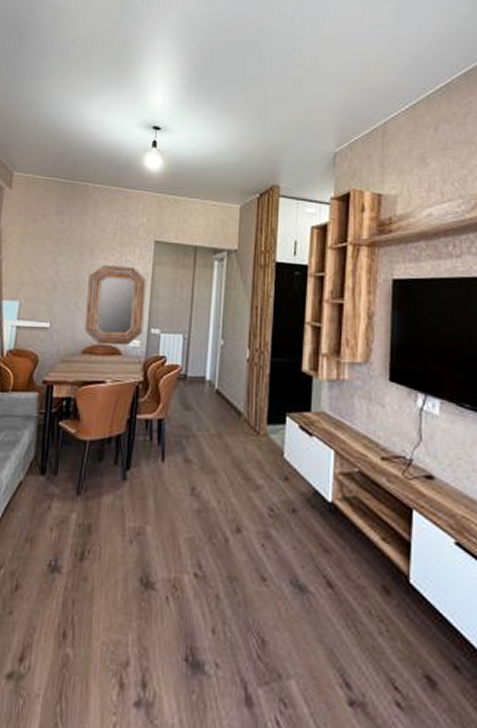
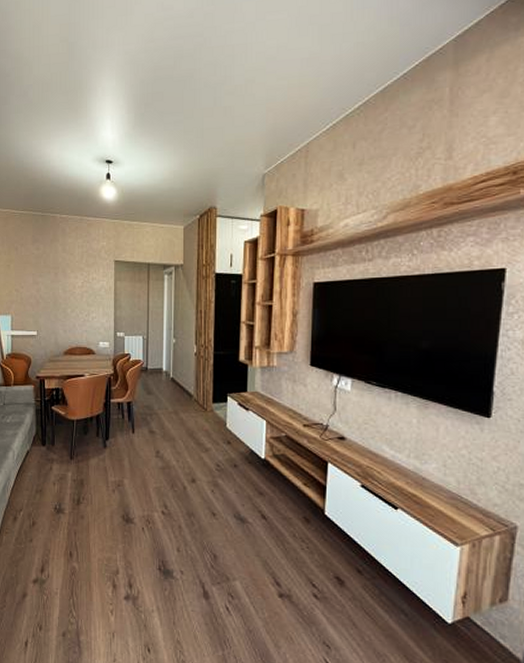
home mirror: present [84,265,147,346] -> none [64,283,110,347]

